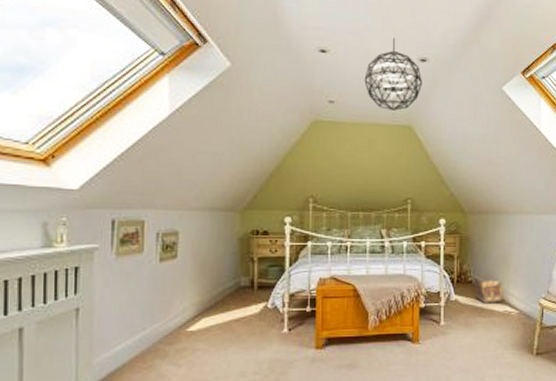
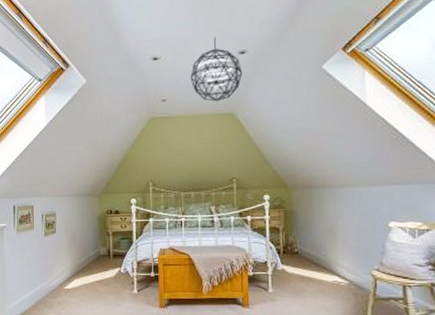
pouch: present [475,278,503,304] -> none [301,250,332,274]

